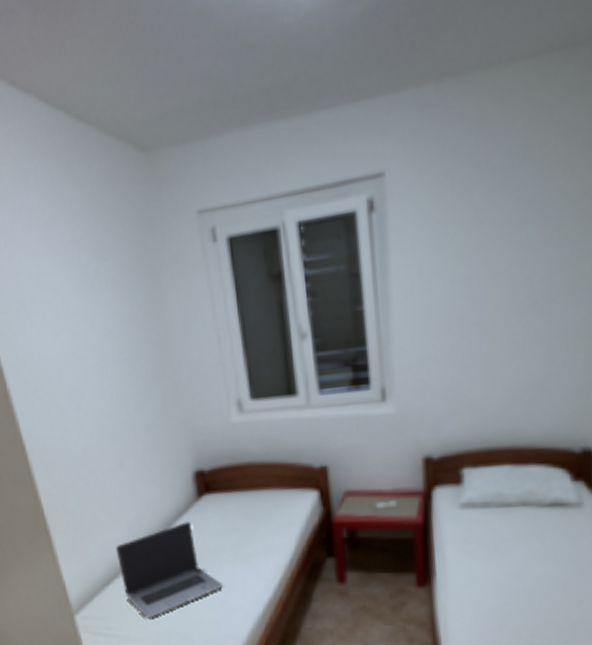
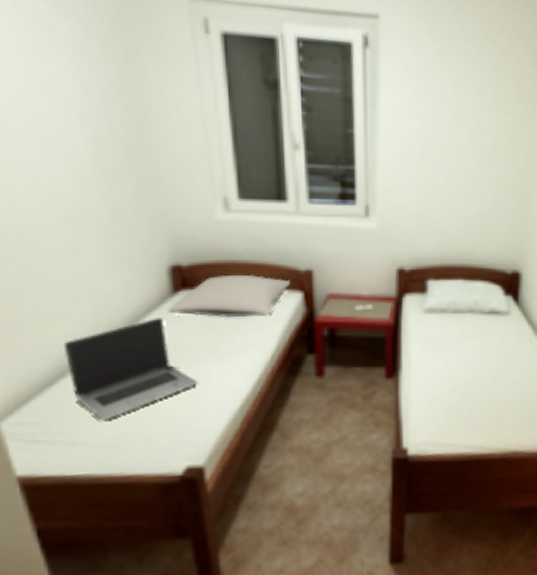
pillow: none [194,474,306,521] -> present [168,274,291,318]

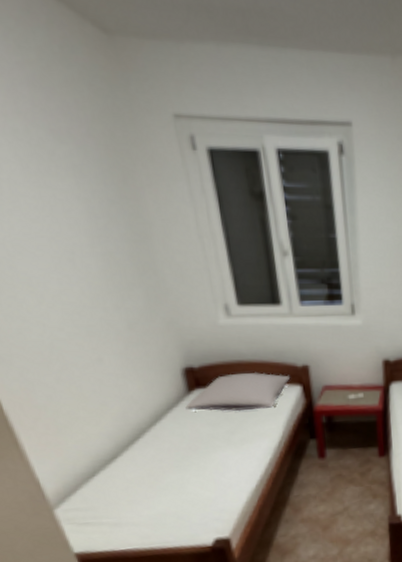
laptop computer: present [63,317,198,421] -> none [99,414,218,504]

